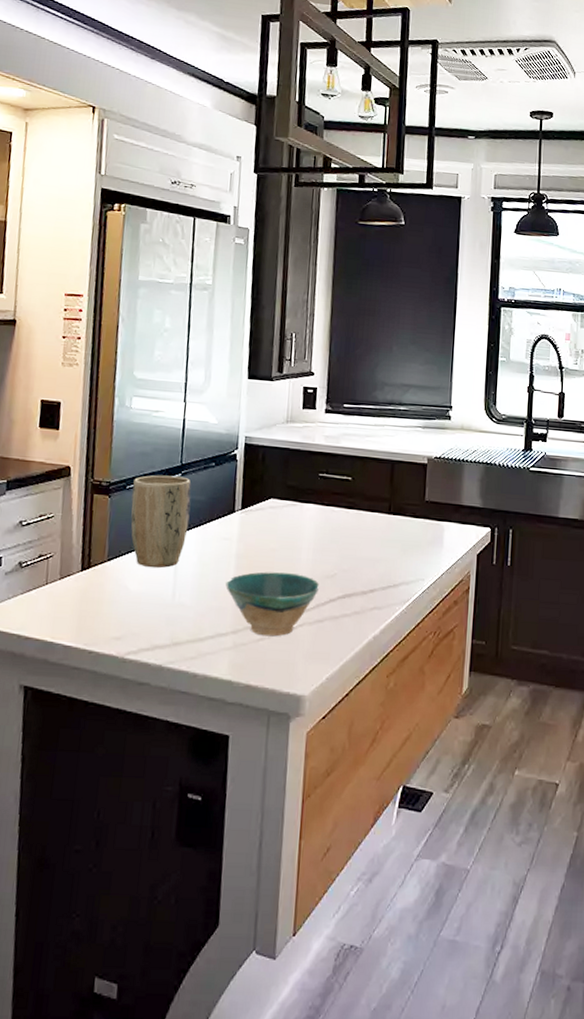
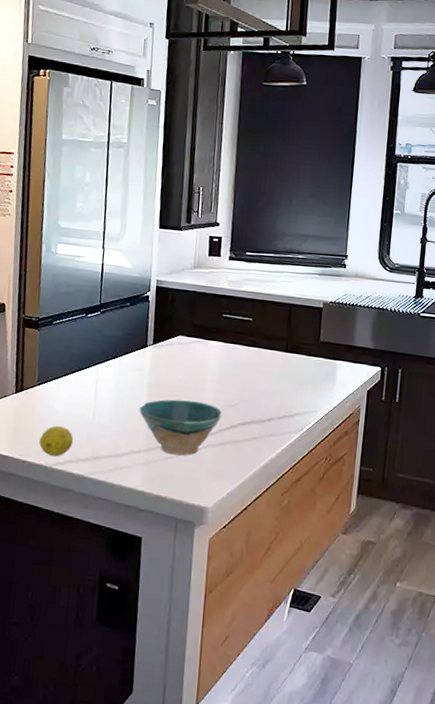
fruit: none [109,607,150,645] -> present [39,425,74,457]
plant pot: present [130,475,192,568] -> none [57,312,109,393]

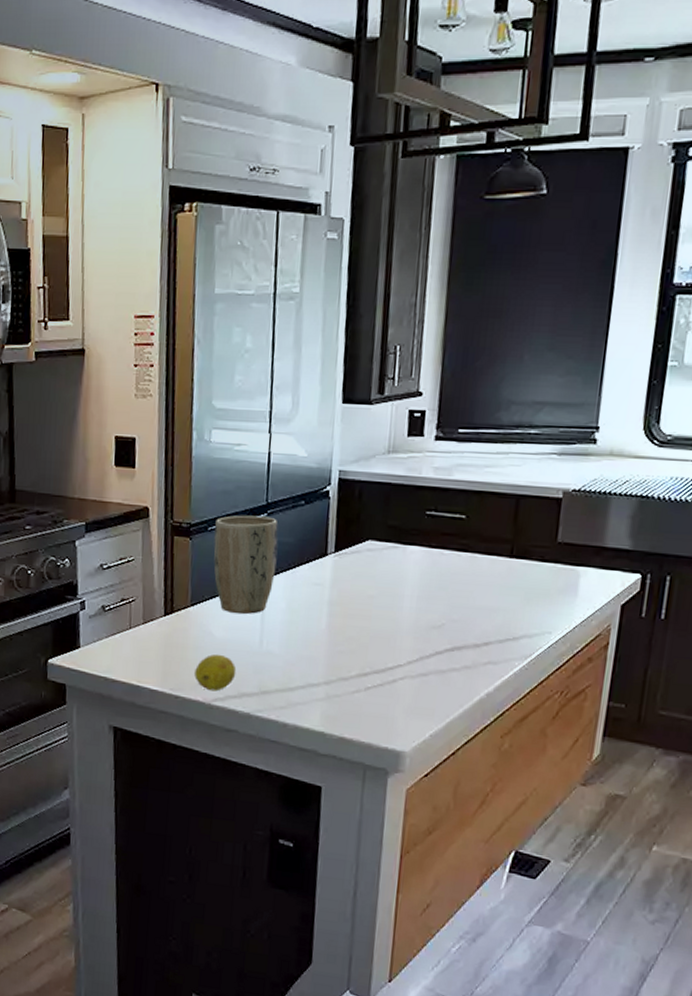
plant pot: none [57,312,109,393] -> present [213,515,279,614]
bowl: present [139,399,223,456] -> none [317,620,425,689]

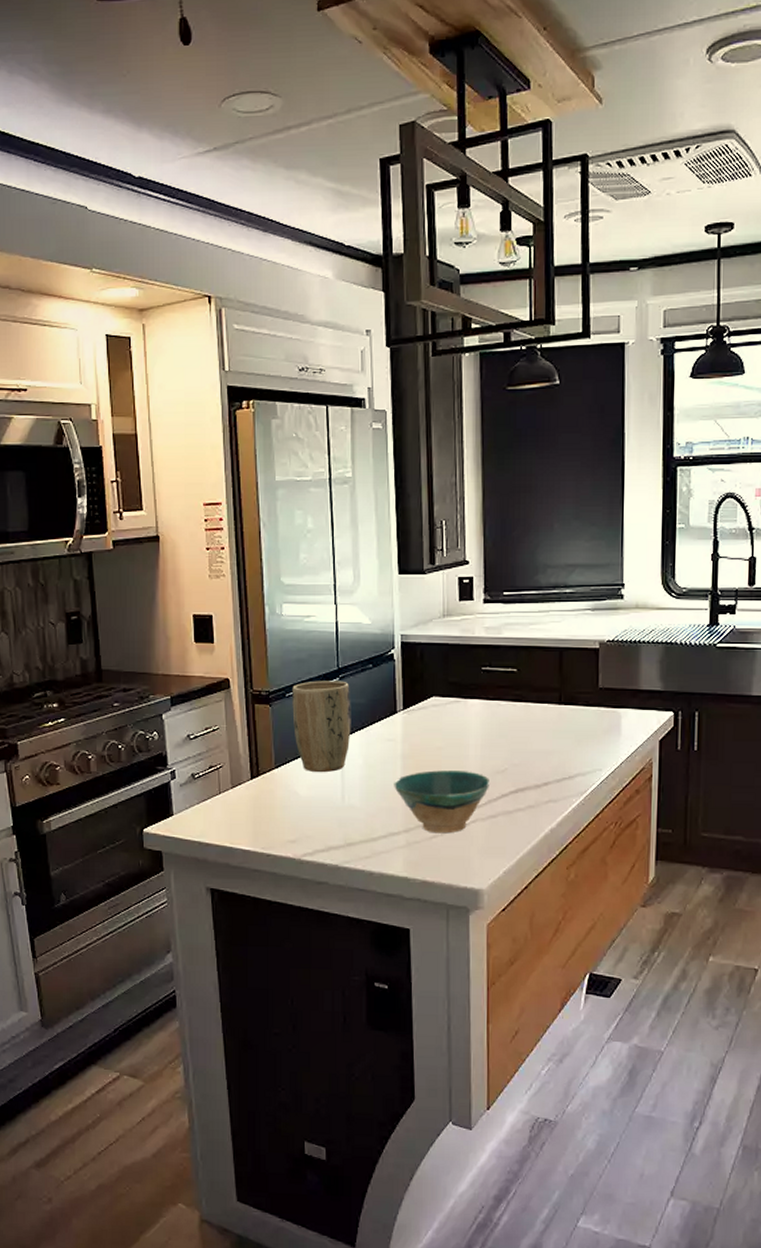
fruit: present [194,654,237,692] -> none [284,811,322,847]
bowl: none [317,620,425,689] -> present [394,770,491,834]

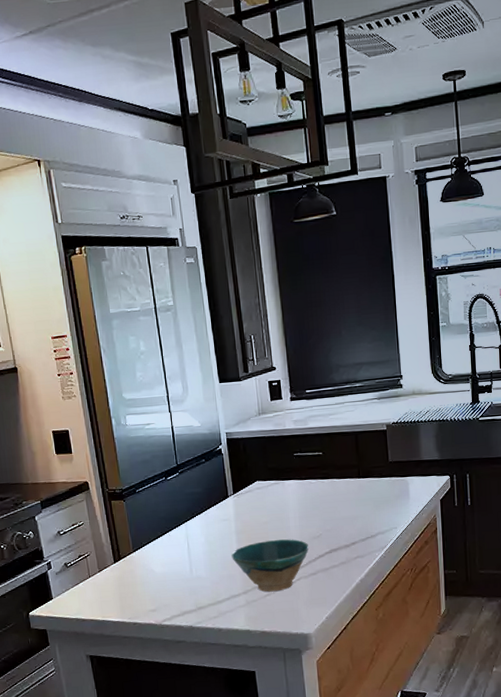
plant pot: present [292,680,351,772] -> none [141,475,193,552]

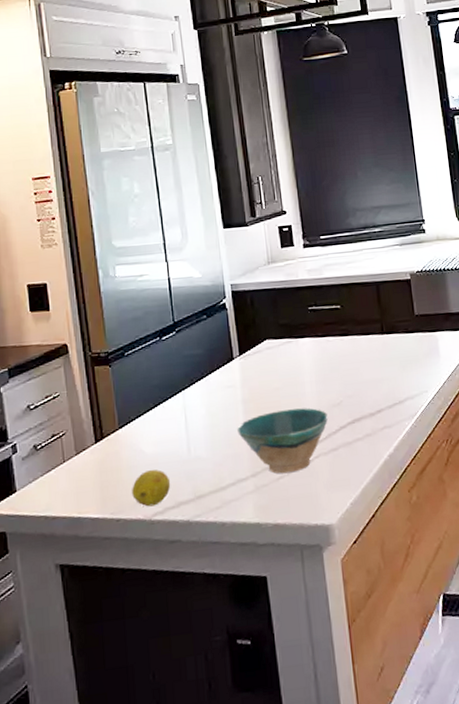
fruit: none [145,585,177,614] -> present [132,469,171,507]

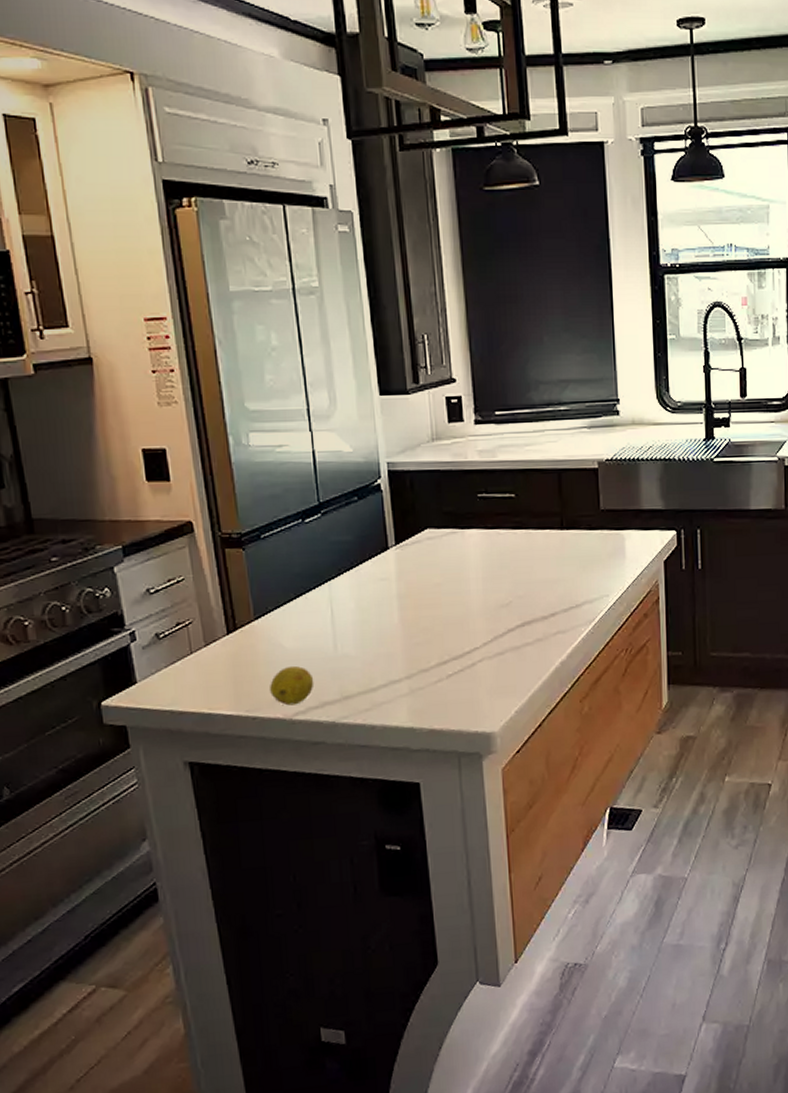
bowl: present [237,407,329,474] -> none [391,607,496,677]

